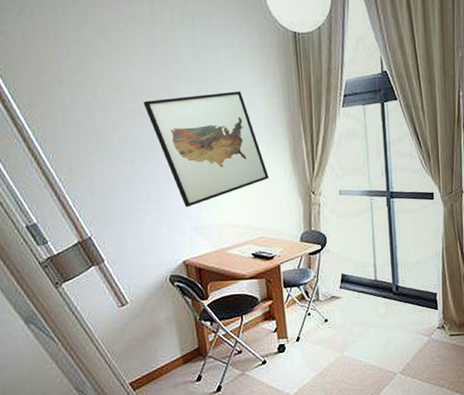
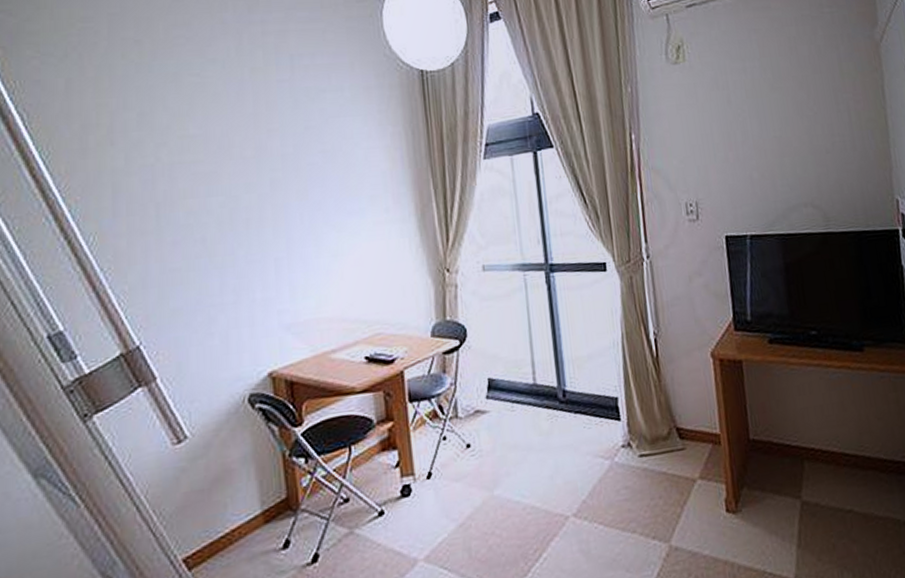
wall art: present [143,91,269,207] -> none [222,144,389,298]

